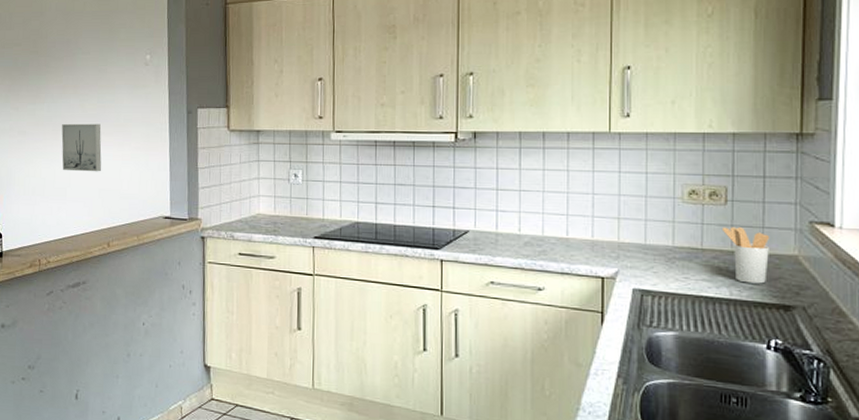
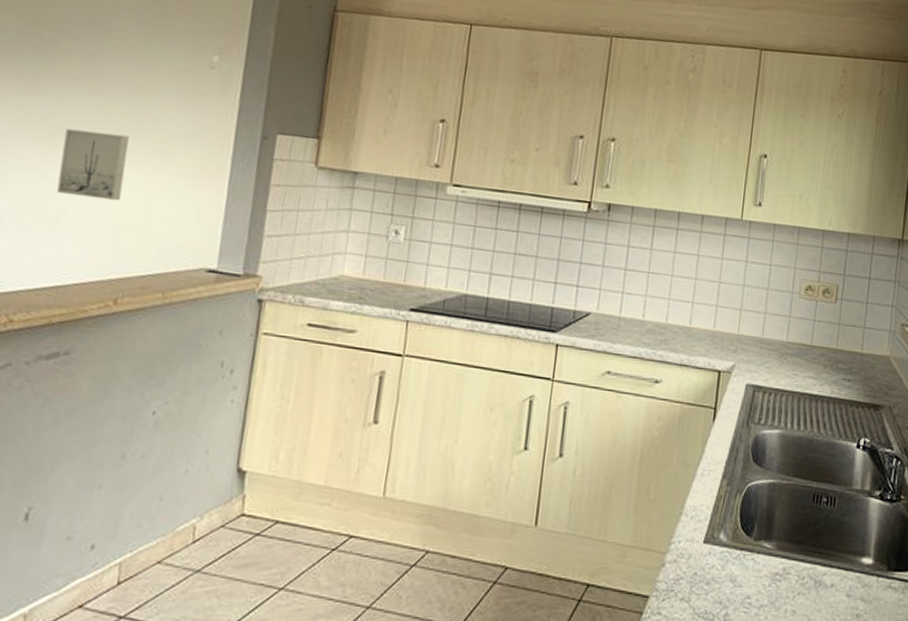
utensil holder: present [721,227,770,284] -> none [830,324,869,383]

